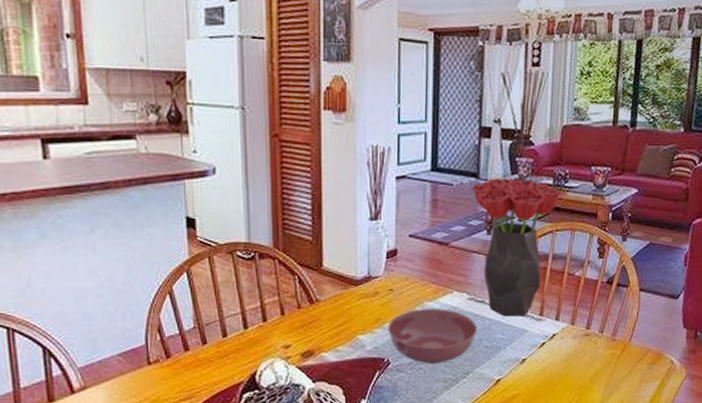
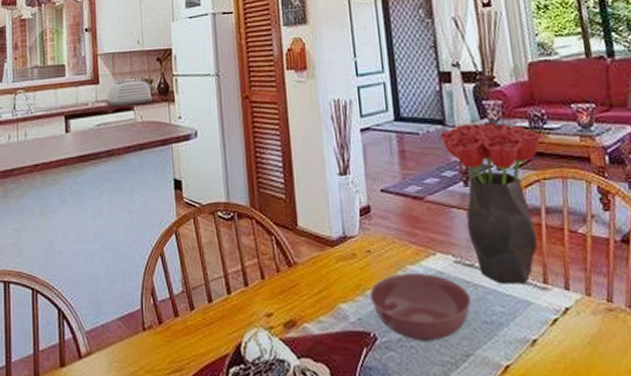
toaster: none [98,104,160,134] -> present [106,80,152,107]

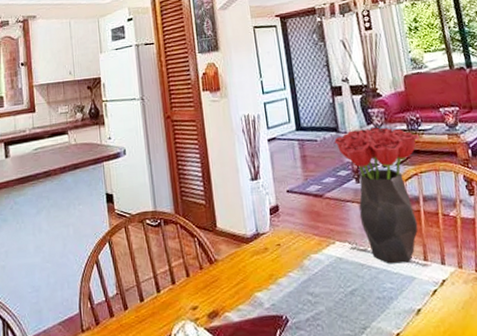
toaster: present [106,80,152,107] -> none [42,107,84,133]
bowl: present [370,274,471,342] -> none [281,260,366,320]

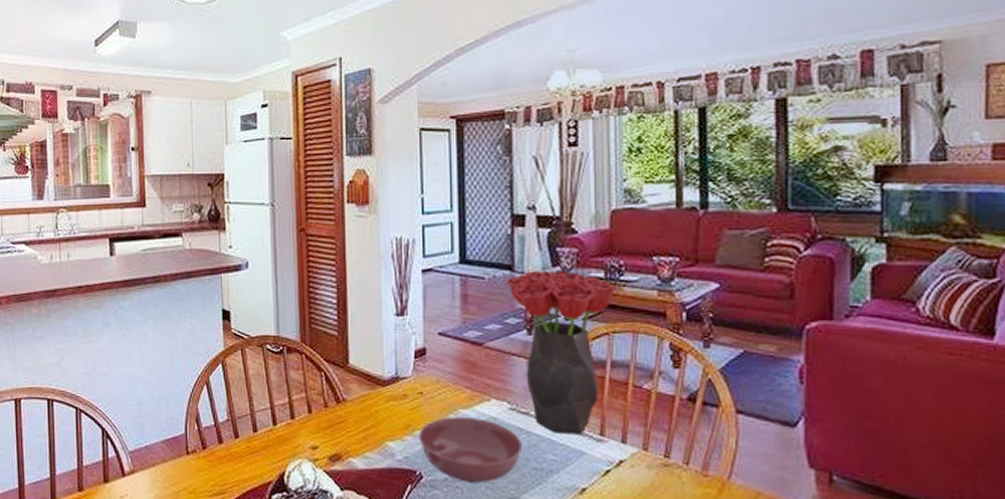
bowl: none [281,260,366,320] -> present [419,417,522,484]

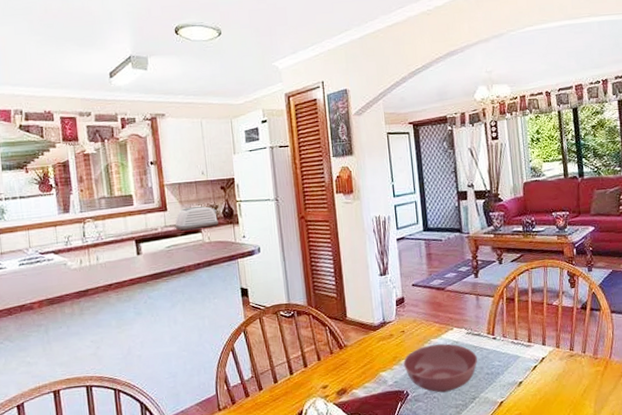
toaster: none [153,205,202,232] -> present [175,206,218,231]
bouquet: present [505,270,620,435] -> none [456,228,533,346]

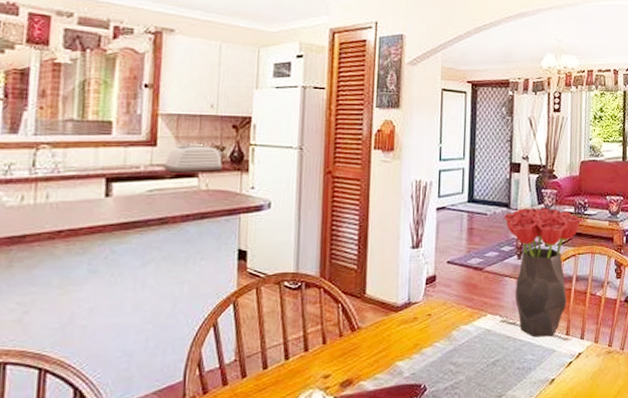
bowl: present [403,343,477,393] -> none [425,332,509,389]
bouquet: none [456,228,533,346] -> present [502,207,584,338]

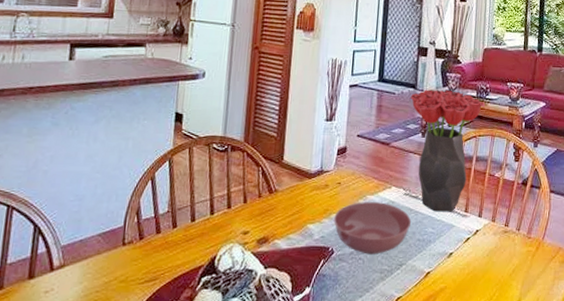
toaster: present [163,145,223,173] -> none [117,18,167,43]
bowl: none [425,332,509,389] -> present [334,202,411,255]

